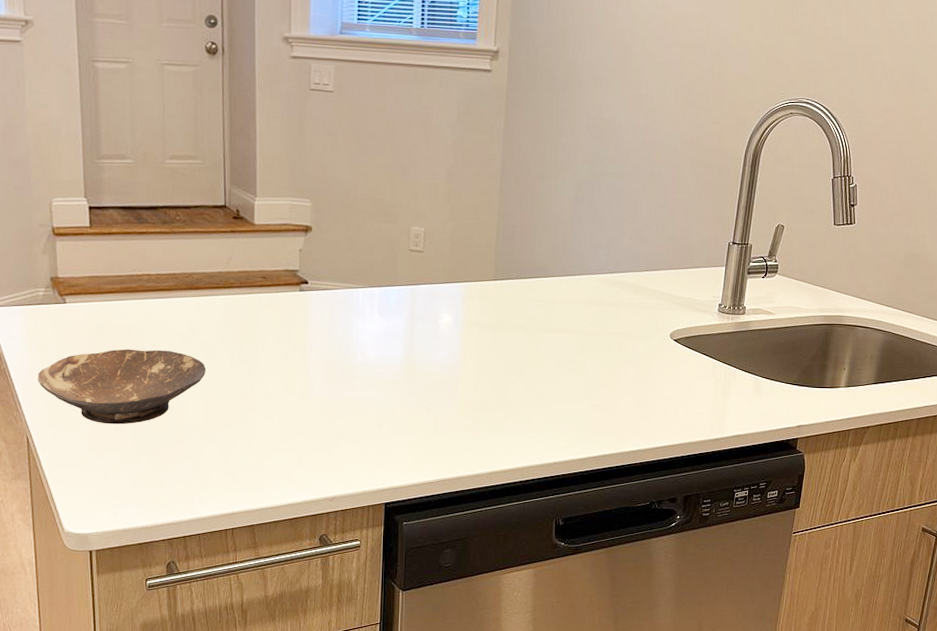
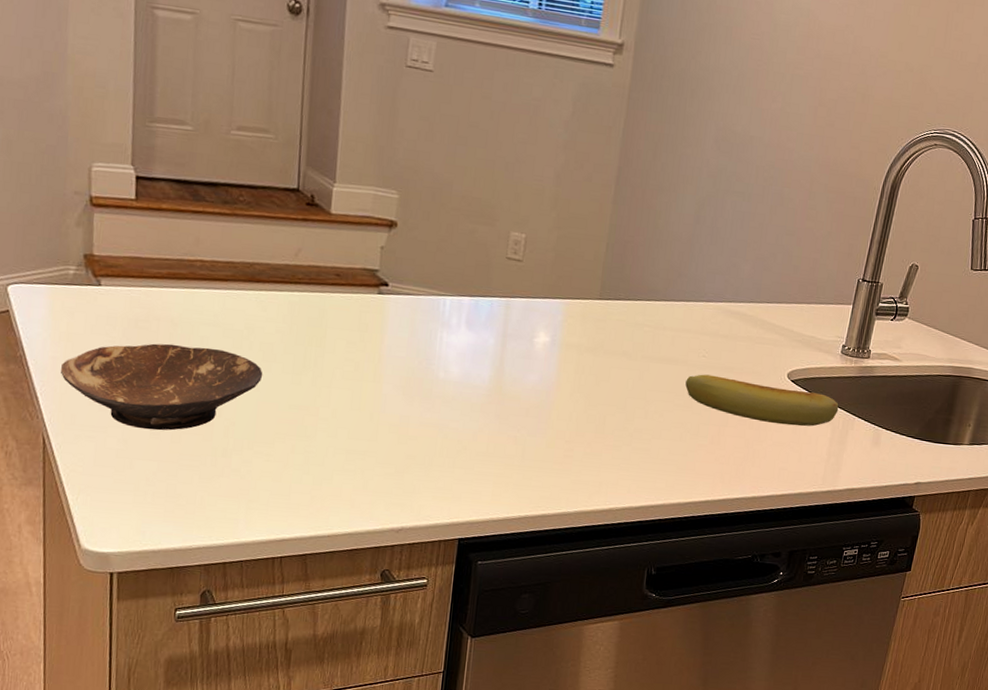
banana: none [577,340,720,381] -> present [685,374,839,427]

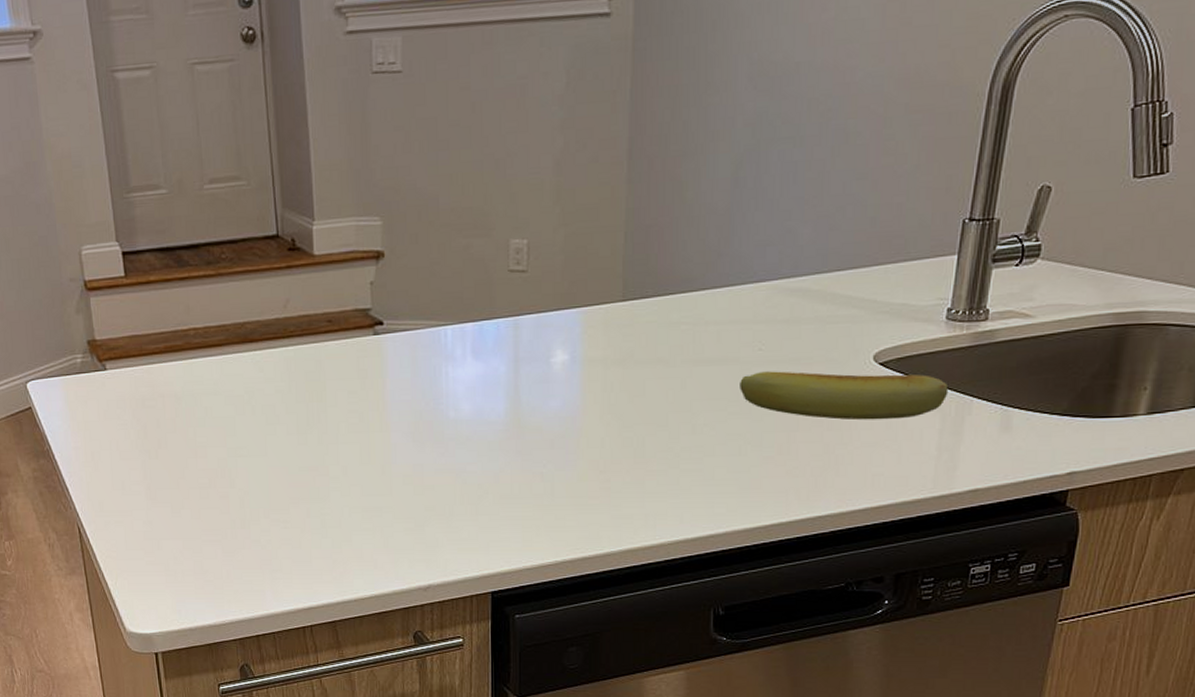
bowl: present [60,343,263,431] -> none [83,418,269,509]

